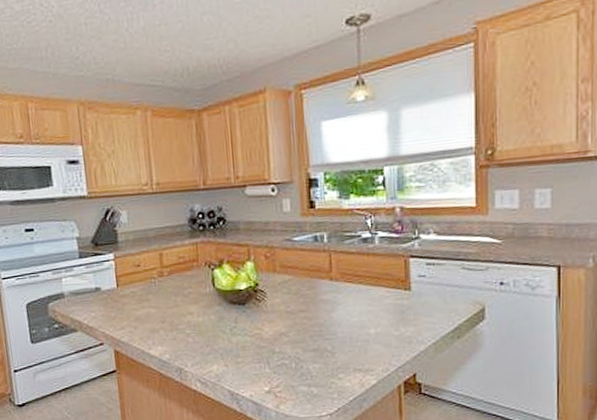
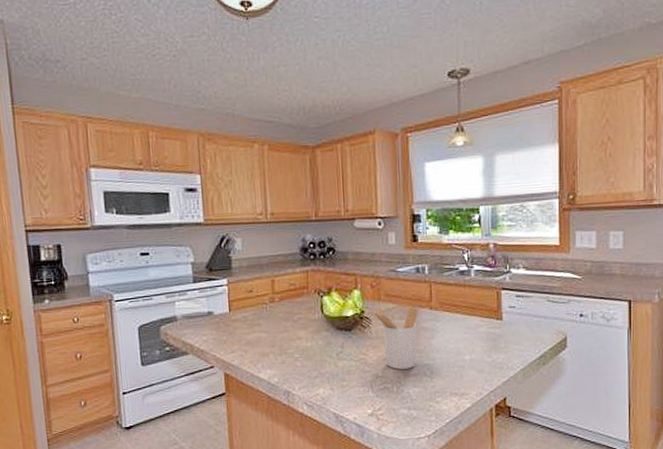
utensil holder: none [267,278,318,345] -> present [372,307,419,370]

